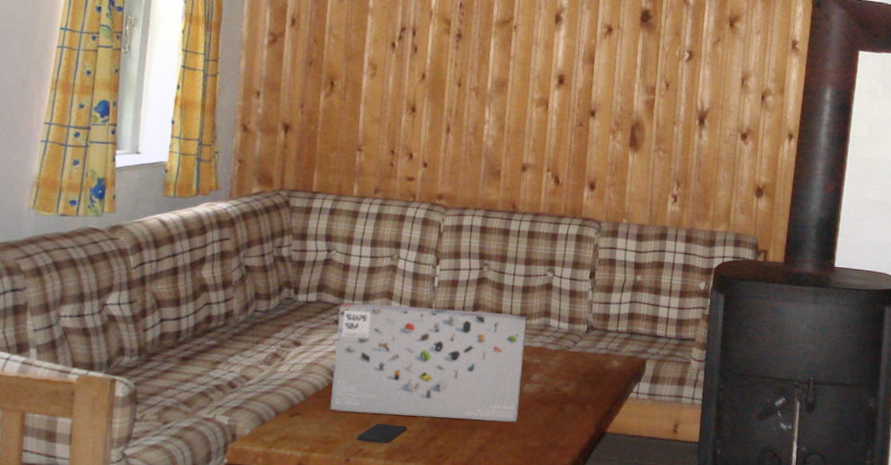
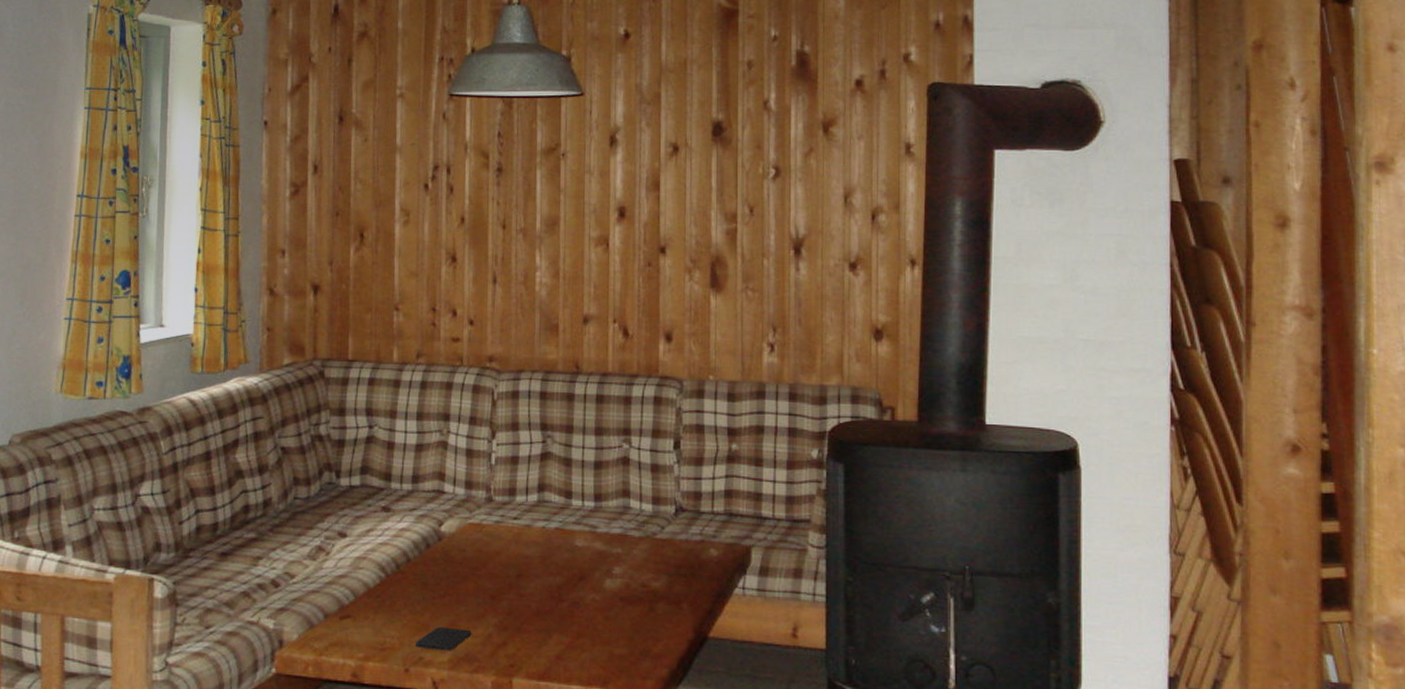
toy set box: present [330,301,528,422] -> none [383,485,603,625]

